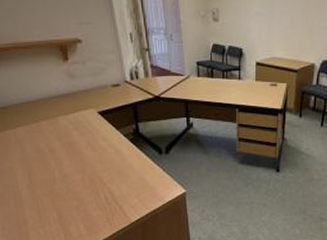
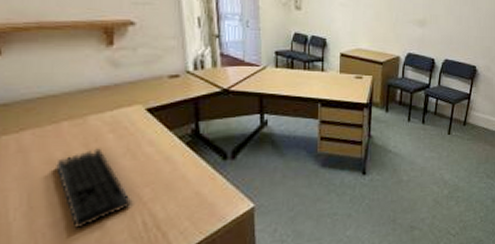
keyboard: none [42,142,96,199] -> present [56,148,133,229]

